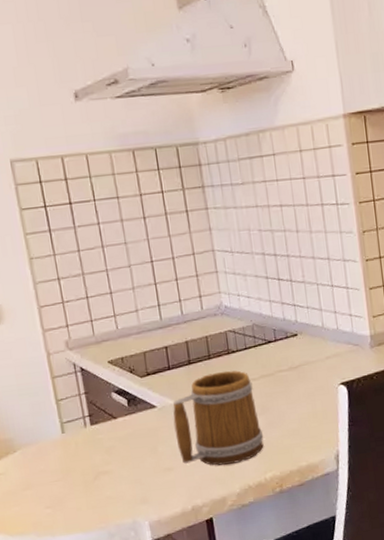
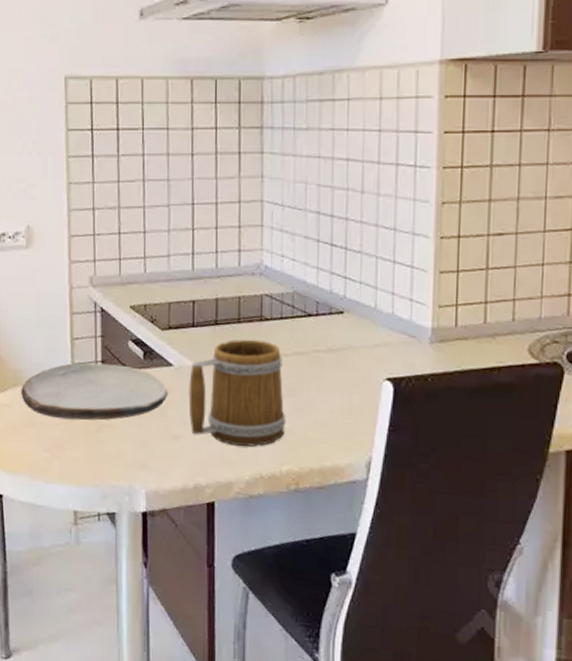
plate: none [14,415,156,476] -> present [21,362,168,421]

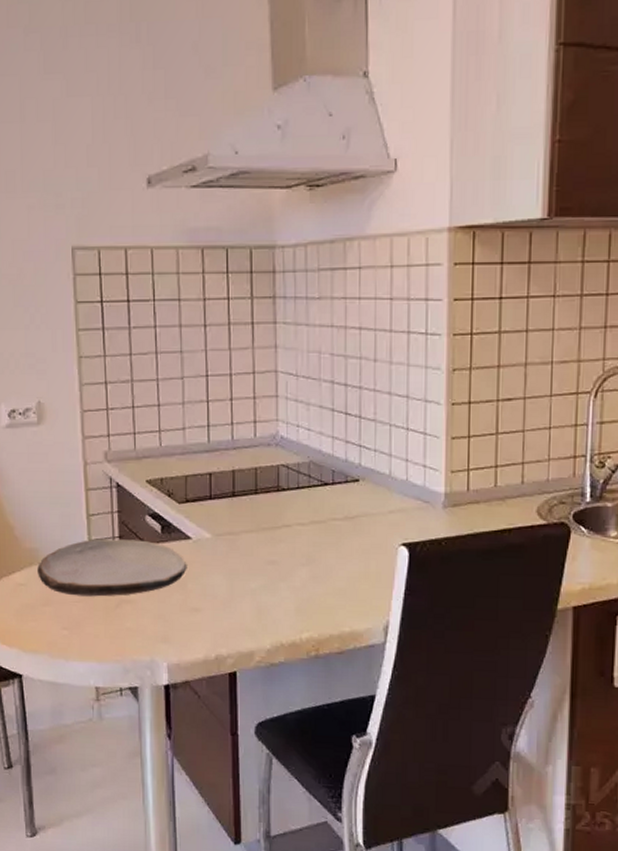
mug: present [188,339,287,447] -> none [208,509,305,616]

